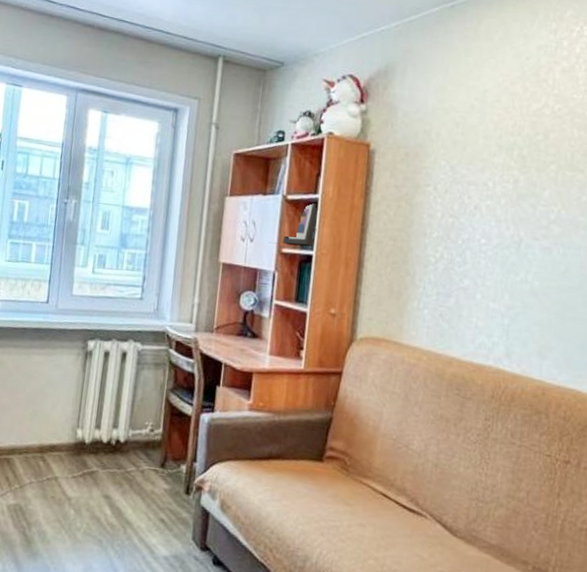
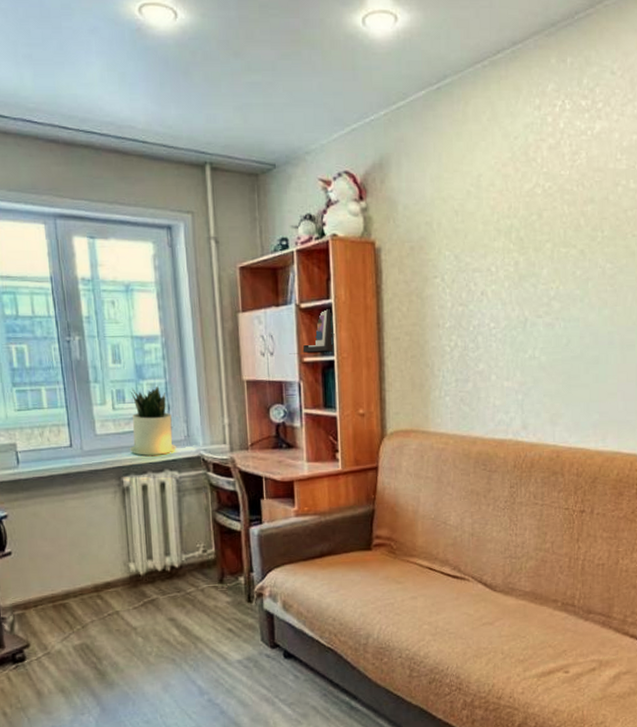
planter: none [100,256,146,325] -> present [130,385,177,456]

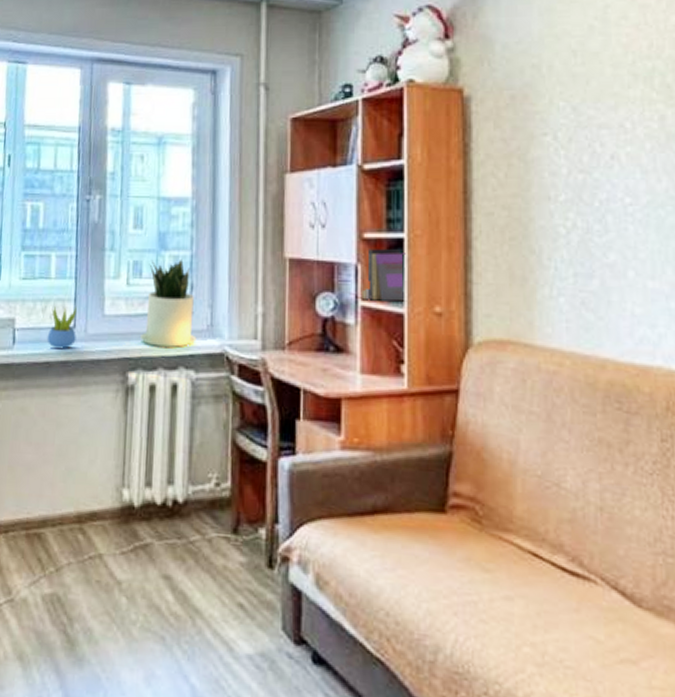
succulent plant: none [47,430,74,465] -> present [46,306,77,349]
picture frame: present [302,309,335,354] -> none [363,172,406,229]
books: none [303,369,339,409] -> present [360,249,407,303]

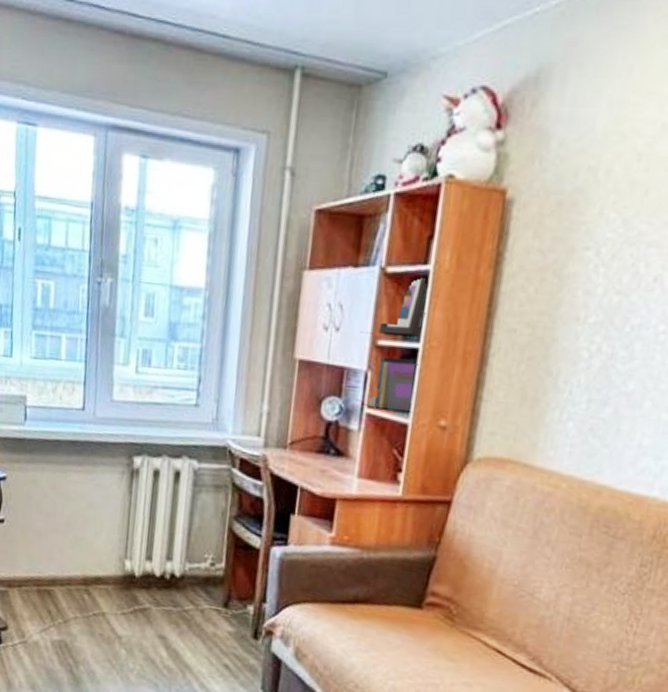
succulent plant: present [46,306,77,349] -> none [57,388,86,429]
planter: present [141,258,197,348] -> none [147,351,201,438]
picture frame: none [363,172,406,229] -> present [378,278,427,338]

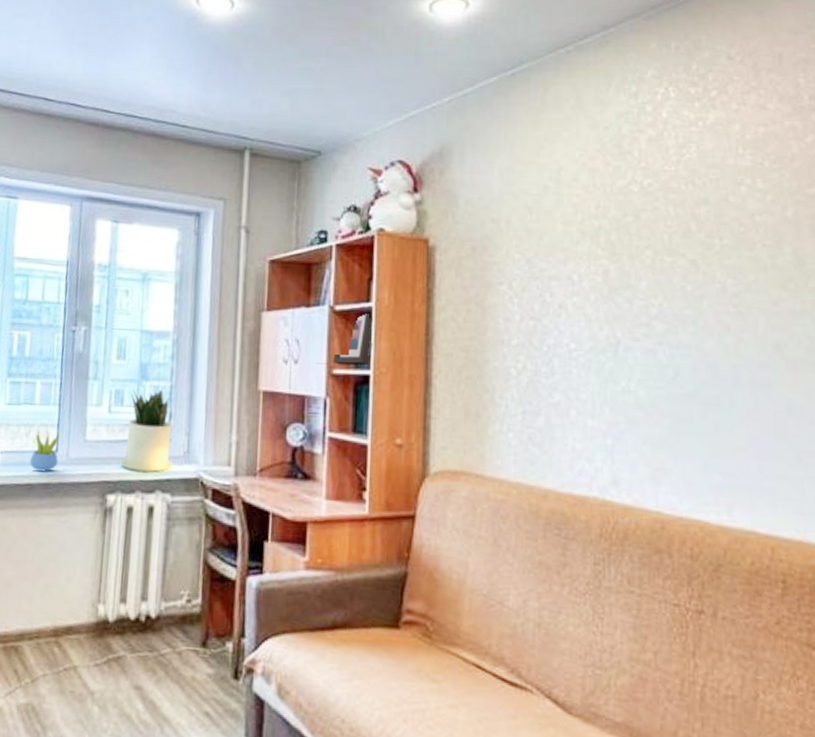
succulent plant: none [57,388,86,429] -> present [29,431,60,472]
planter: none [147,351,201,438] -> present [120,389,174,472]
books: present [367,357,418,413] -> none [328,384,371,434]

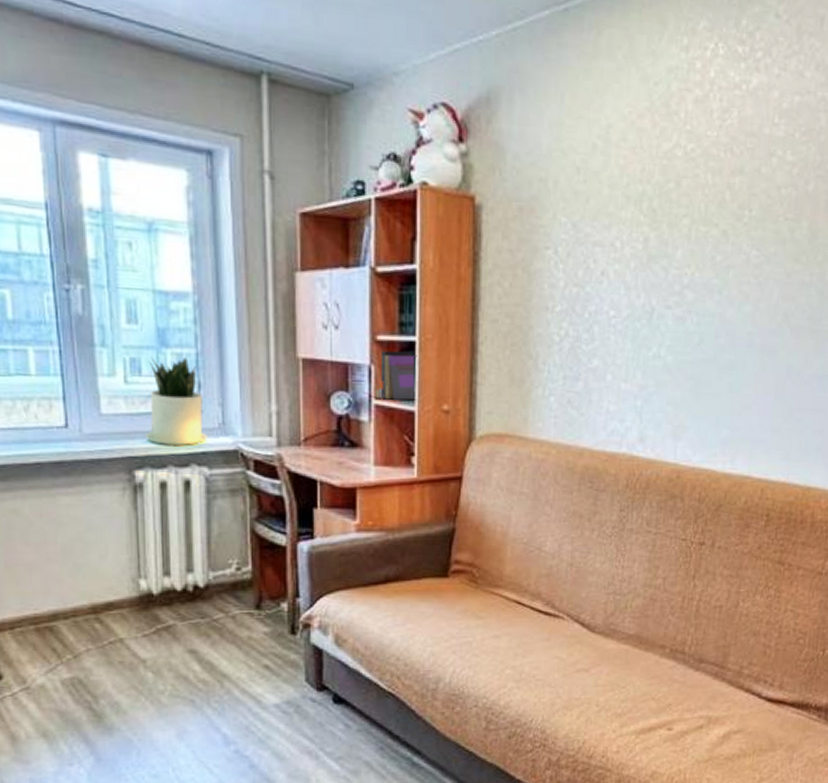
succulent plant: present [29,431,60,472] -> none [34,405,70,450]
books: none [328,384,371,434] -> present [374,351,418,401]
picture frame: present [332,314,373,366] -> none [376,276,418,332]

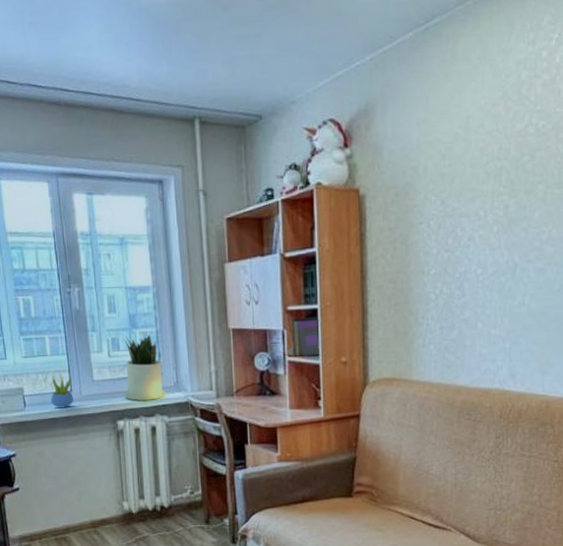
succulent plant: none [34,405,70,450] -> present [50,376,74,408]

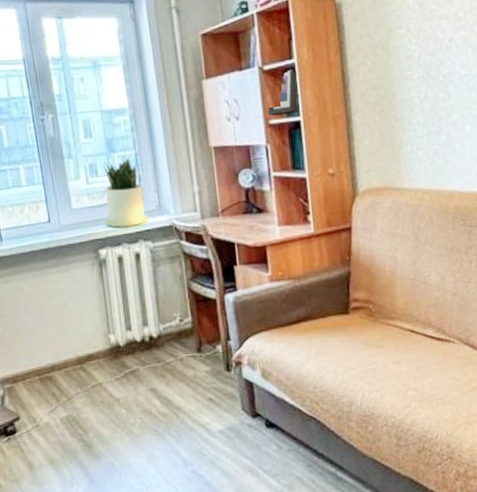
succulent plant: present [50,376,74,408] -> none [28,206,53,240]
picture frame: none [286,258,318,303] -> present [268,69,300,116]
books: present [287,317,321,357] -> none [271,130,308,171]

